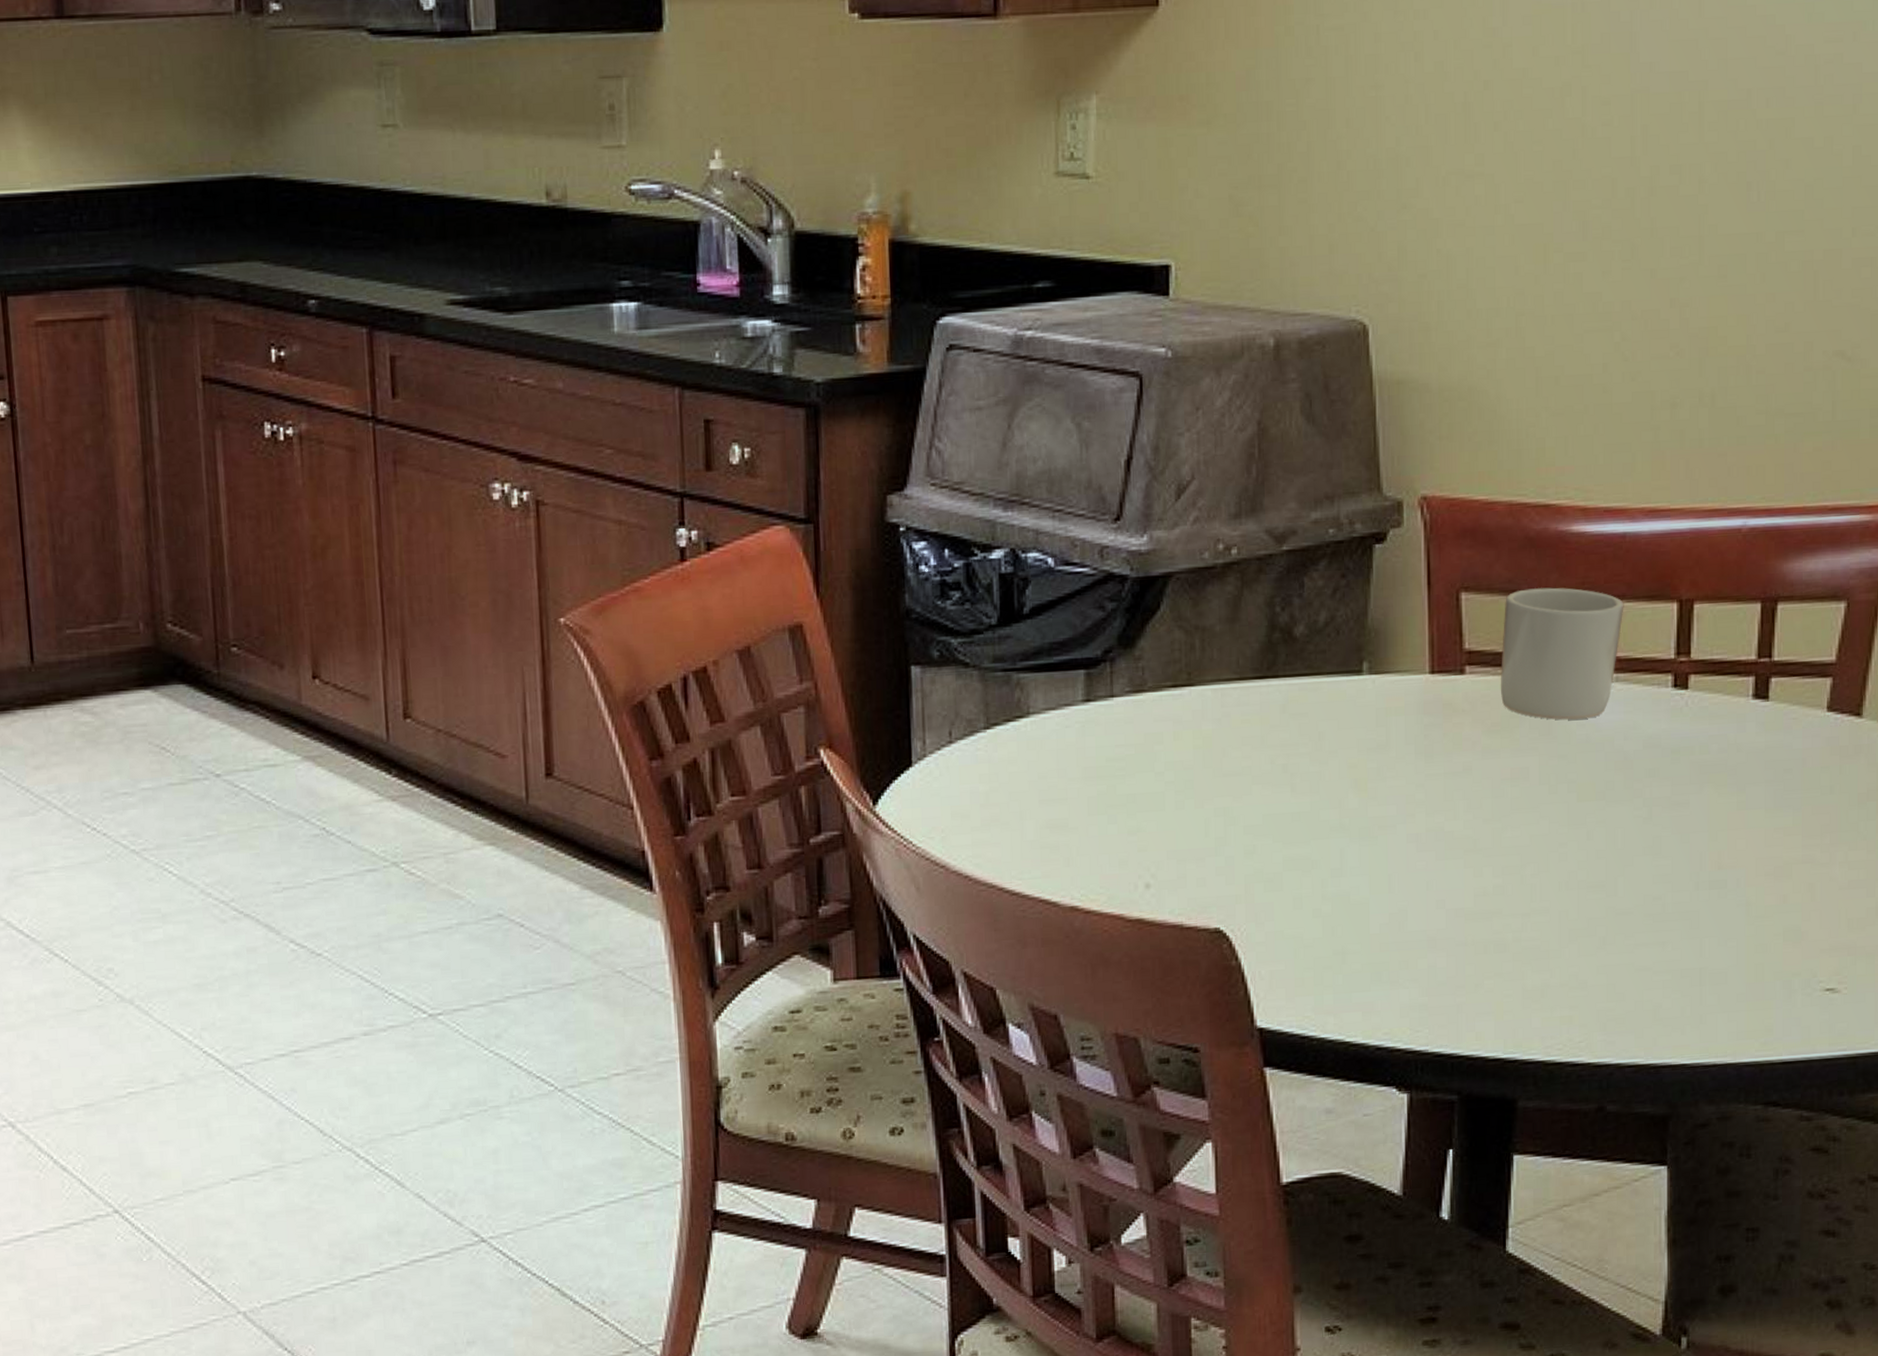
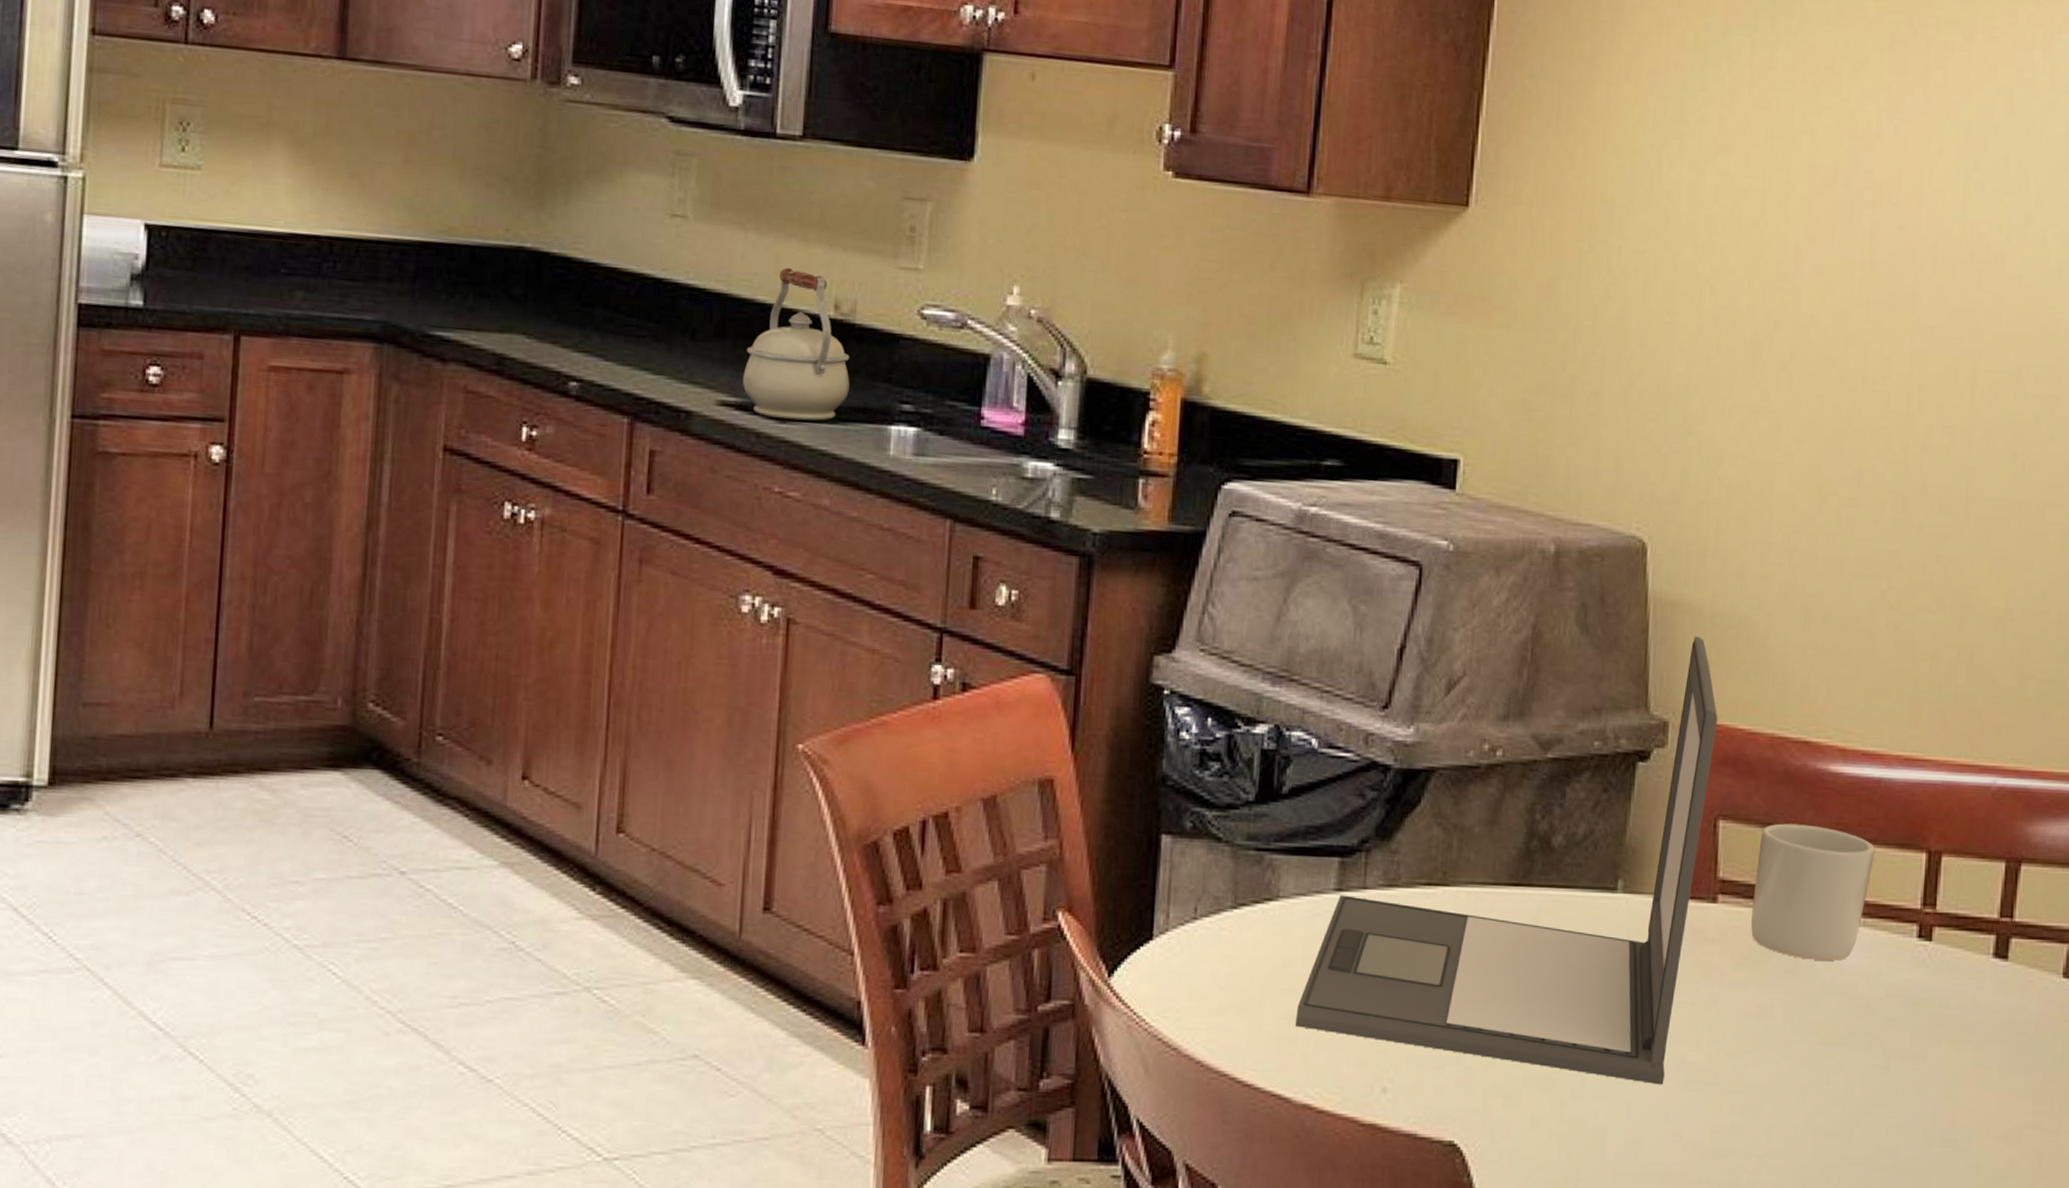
kettle: none [468,161,569,311] -> present [743,267,850,421]
laptop: none [1056,412,1453,856] -> present [1296,636,1718,1085]

